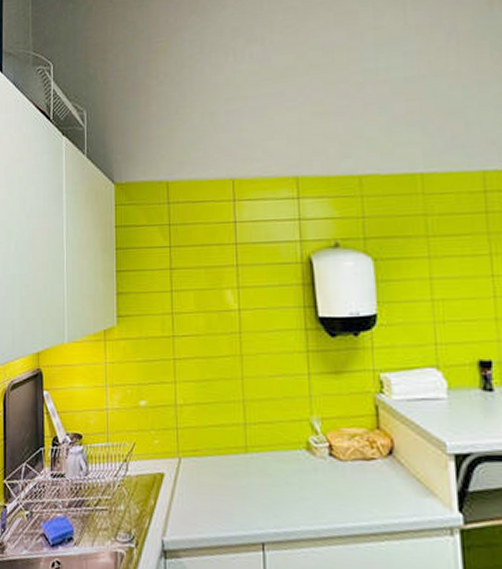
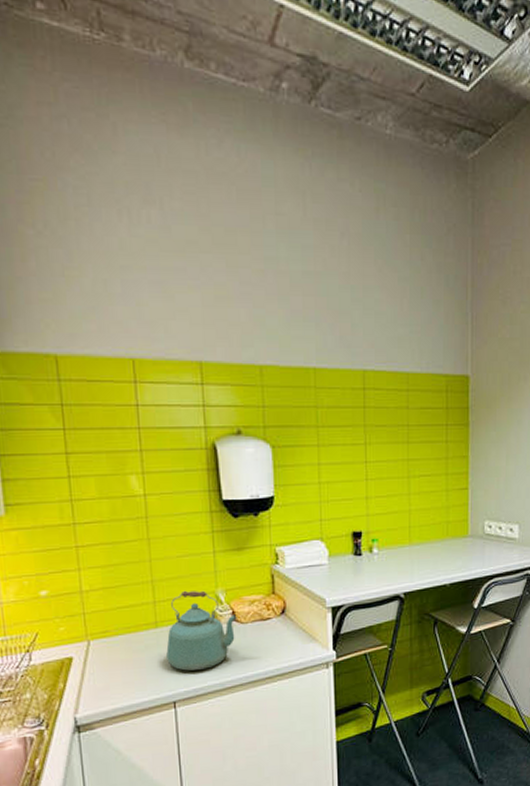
kettle: none [256,414,335,510] -> present [166,590,237,671]

